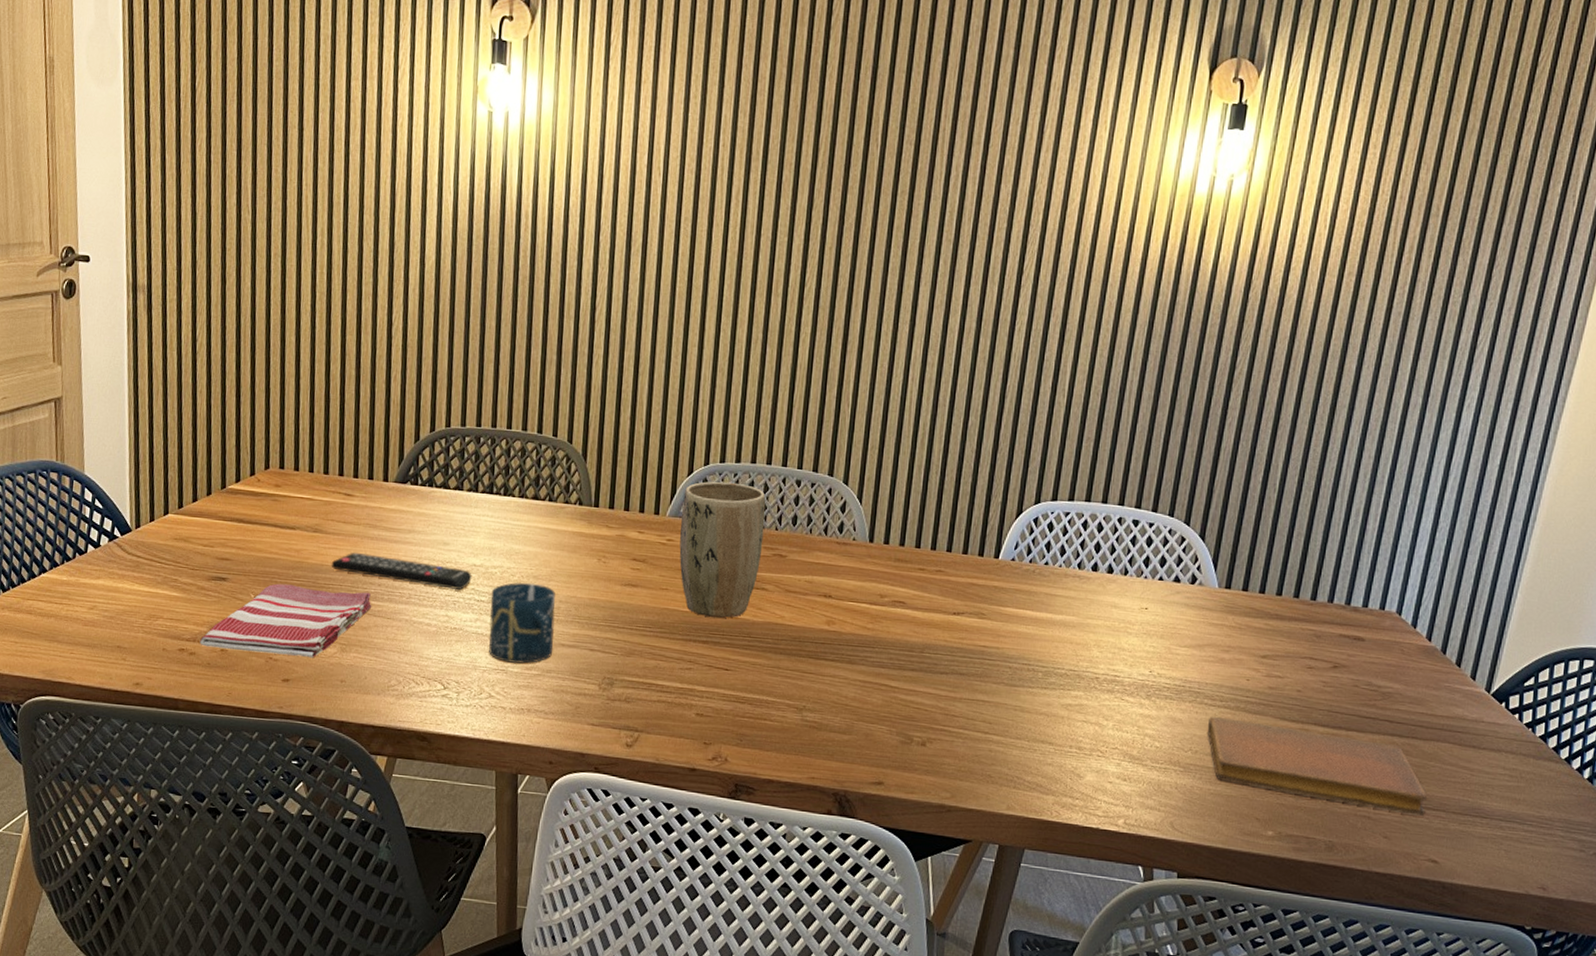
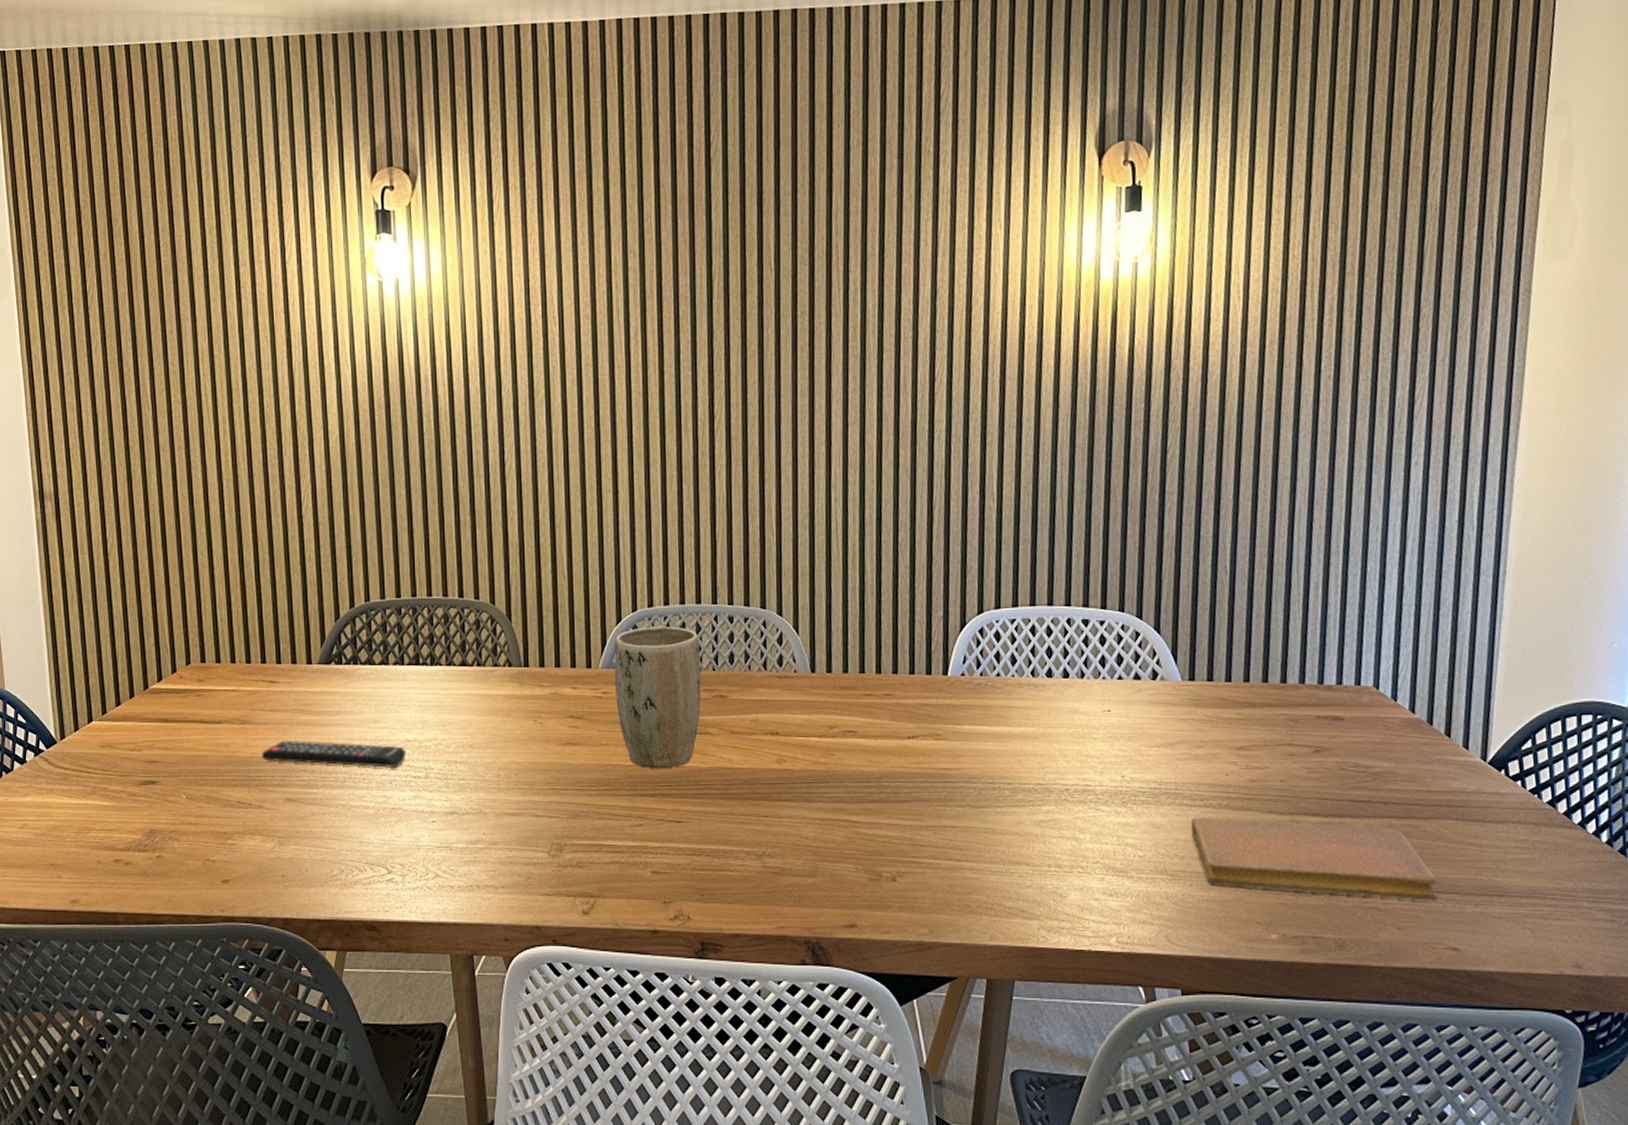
dish towel: present [200,583,372,658] -> none [134,780,307,856]
cup: present [489,582,556,664] -> none [427,752,497,838]

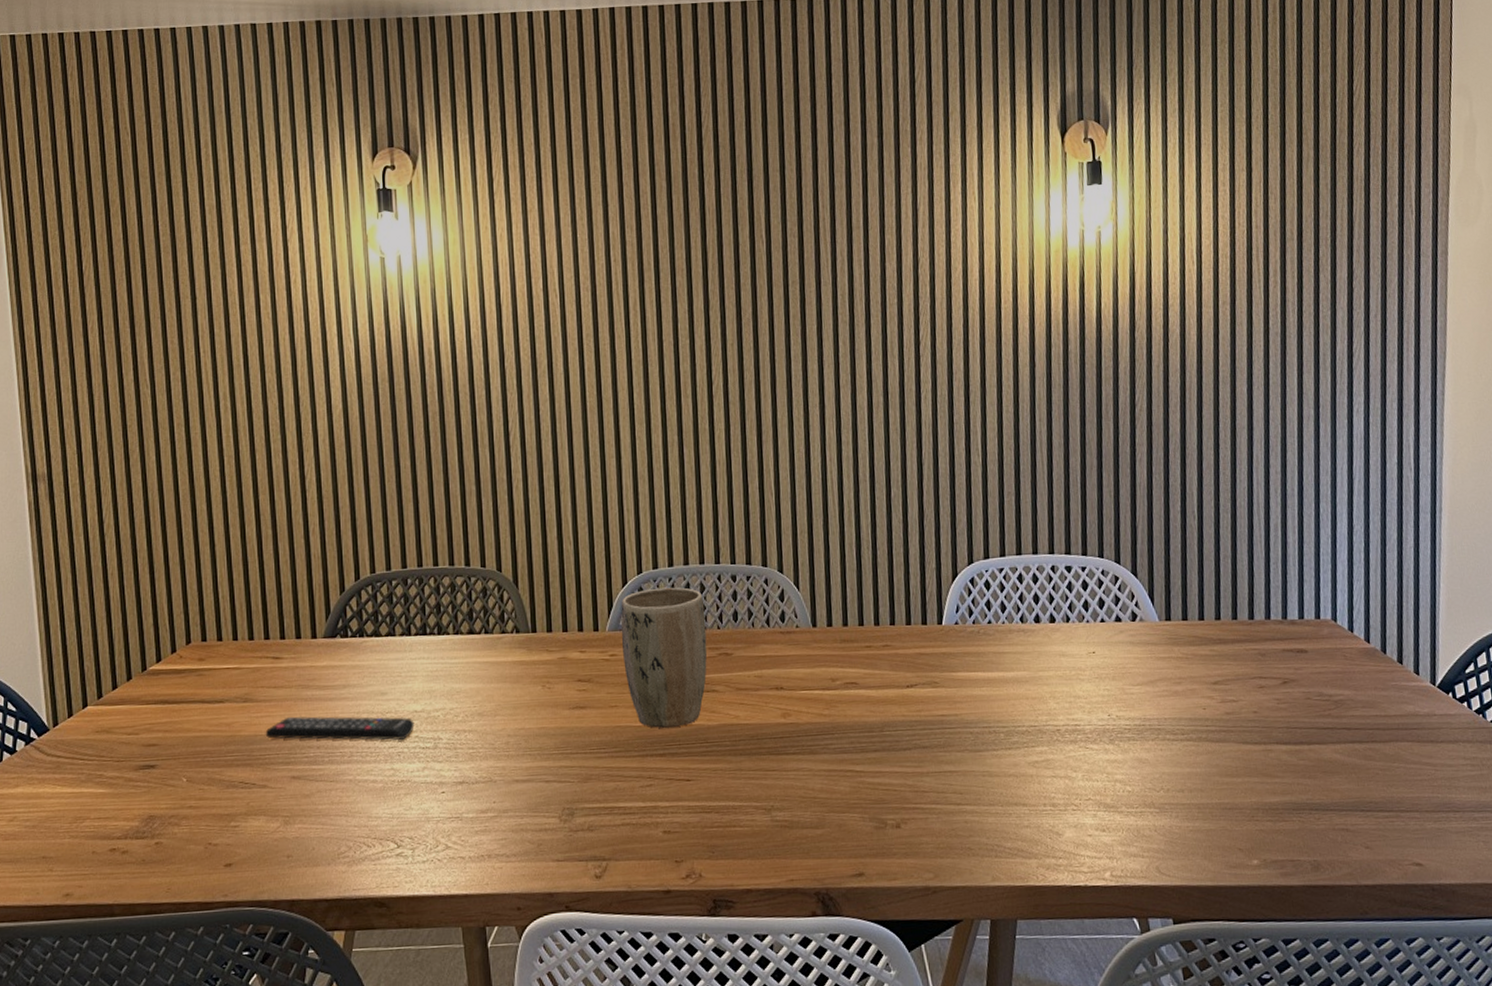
notebook: present [1190,817,1438,901] -> none [1174,750,1400,820]

